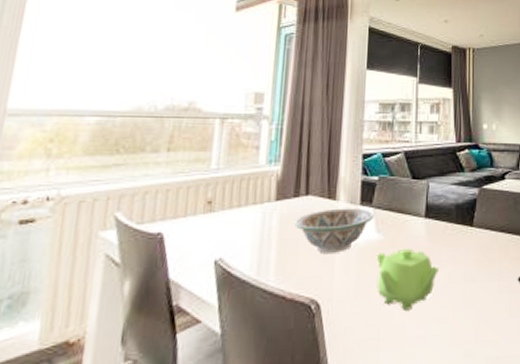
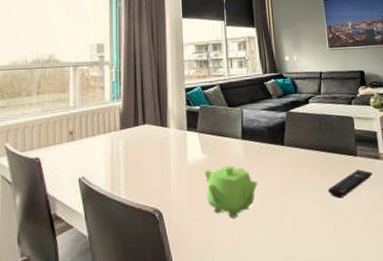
decorative bowl: present [294,208,374,253] -> none [136,133,199,171]

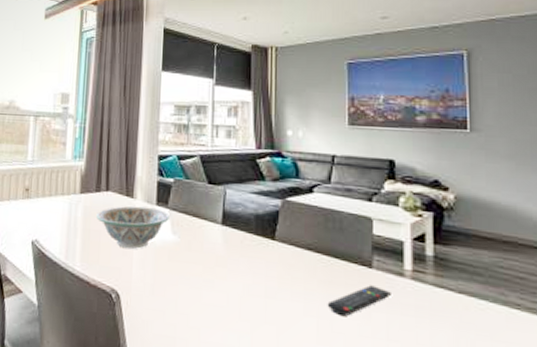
decorative bowl: none [136,133,199,171] -> present [96,206,169,249]
teapot: present [204,165,258,218] -> none [172,253,236,316]

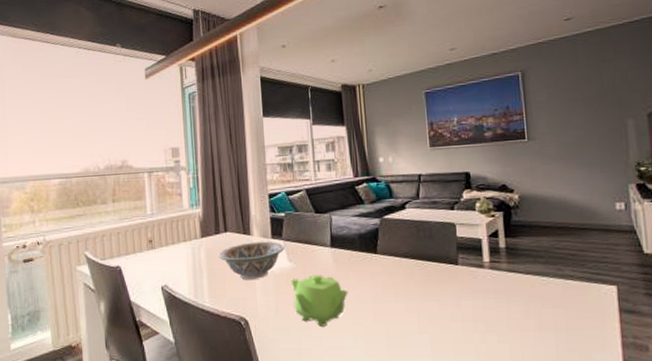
teapot: none [172,253,236,316] -> present [291,274,348,327]
remote control: present [327,285,391,317] -> none [424,279,475,308]

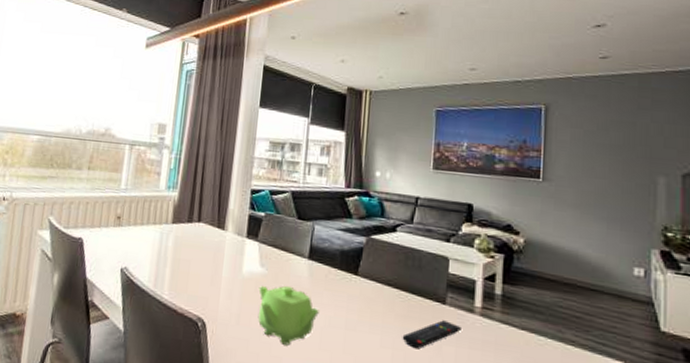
decorative bowl: present [219,241,285,280] -> none [187,237,259,280]
remote control: none [424,279,475,308] -> present [402,320,461,349]

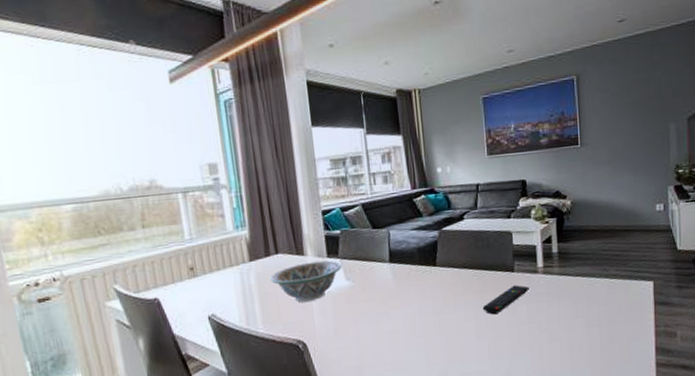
decorative bowl: none [187,237,259,280] -> present [270,260,342,302]
teapot: present [258,285,319,346] -> none [349,291,408,343]

